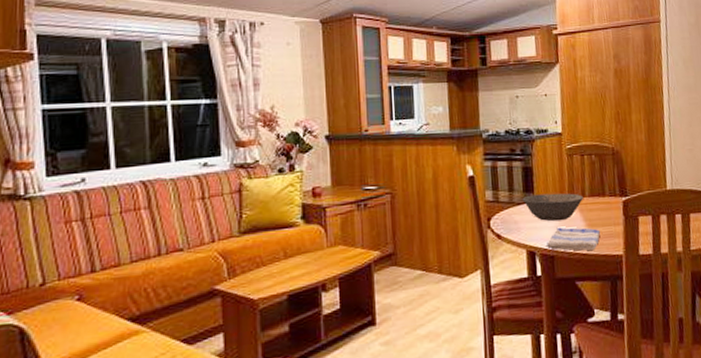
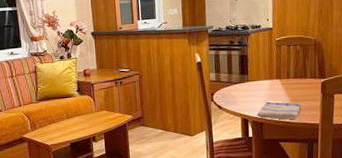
bowl: present [522,193,583,222] -> none [239,75,288,97]

